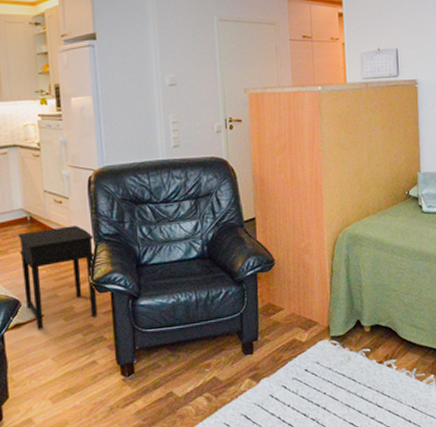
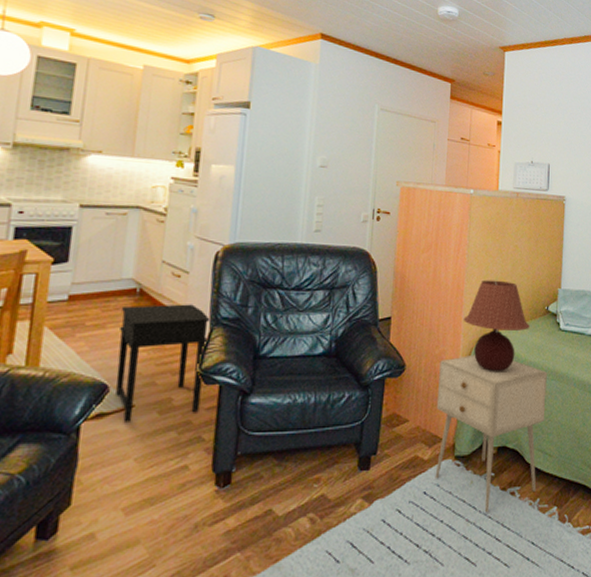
nightstand: none [307,244,415,384] -> present [435,354,547,513]
table lamp: none [325,171,392,258] -> present [463,280,530,371]

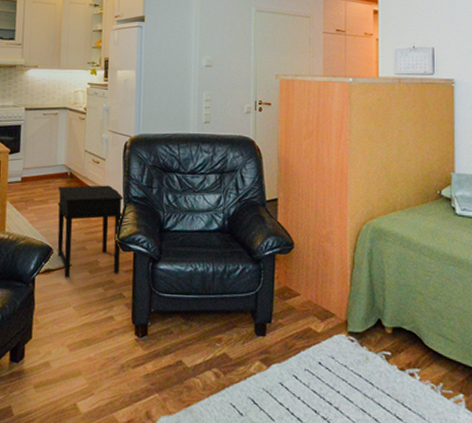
nightstand: present [435,354,547,513] -> none [326,236,444,390]
table lamp: present [463,280,530,371] -> none [349,164,421,254]

